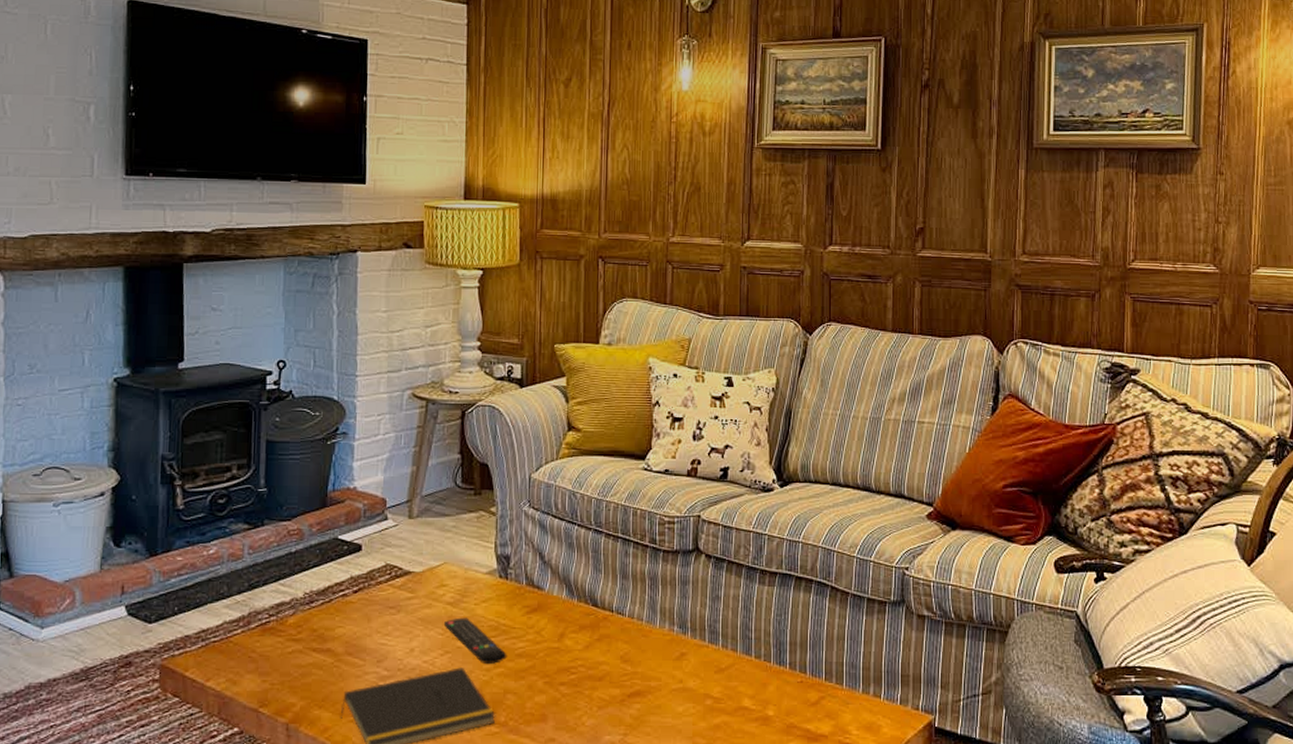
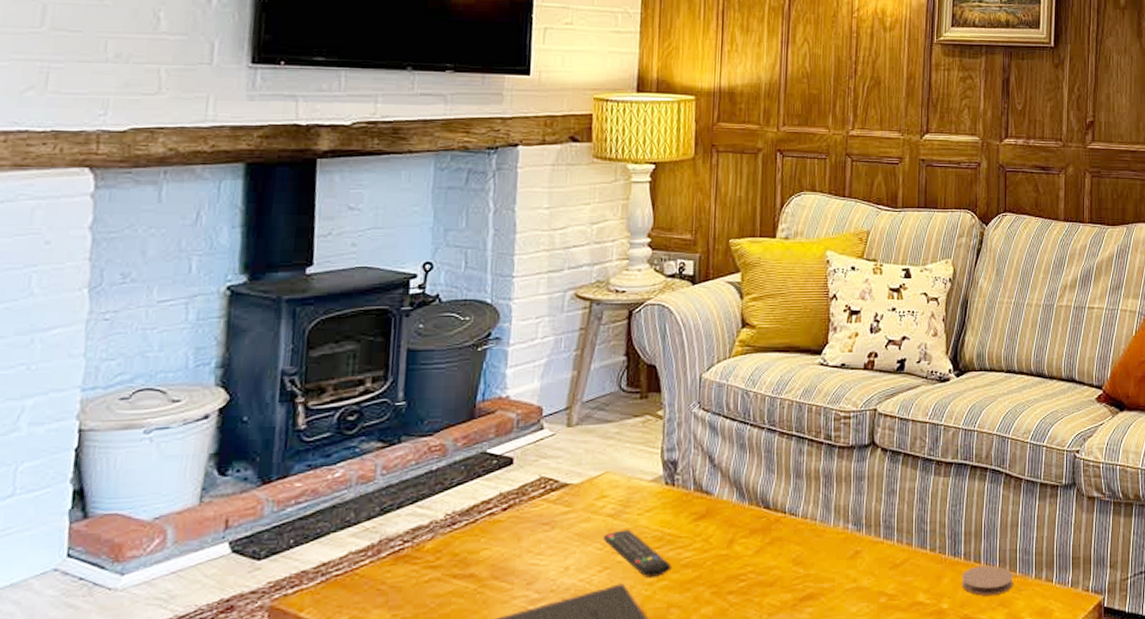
coaster: none [787,676,840,706] -> present [961,565,1013,596]

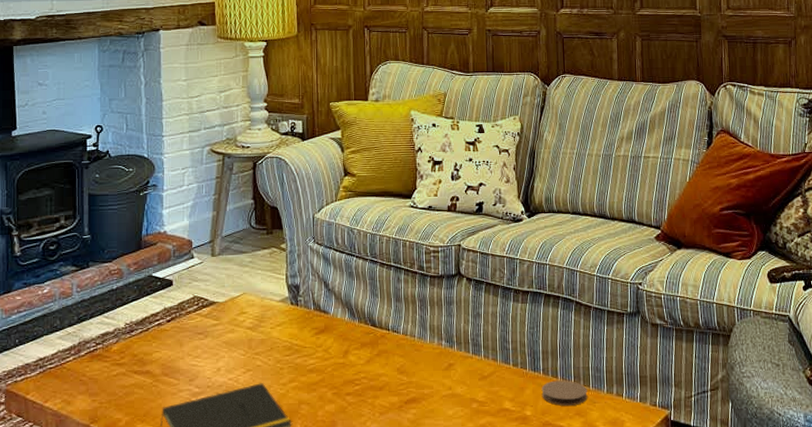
remote control: present [602,529,672,579] -> none [244,340,300,380]

